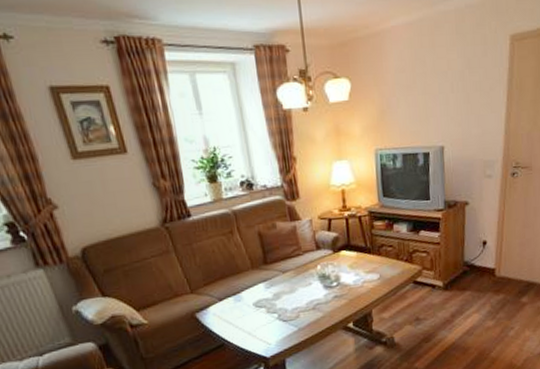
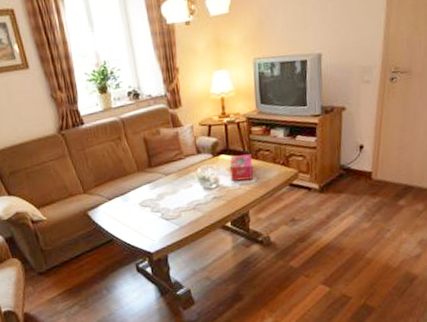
tissue box: none [351,250,376,279] -> present [229,154,253,182]

